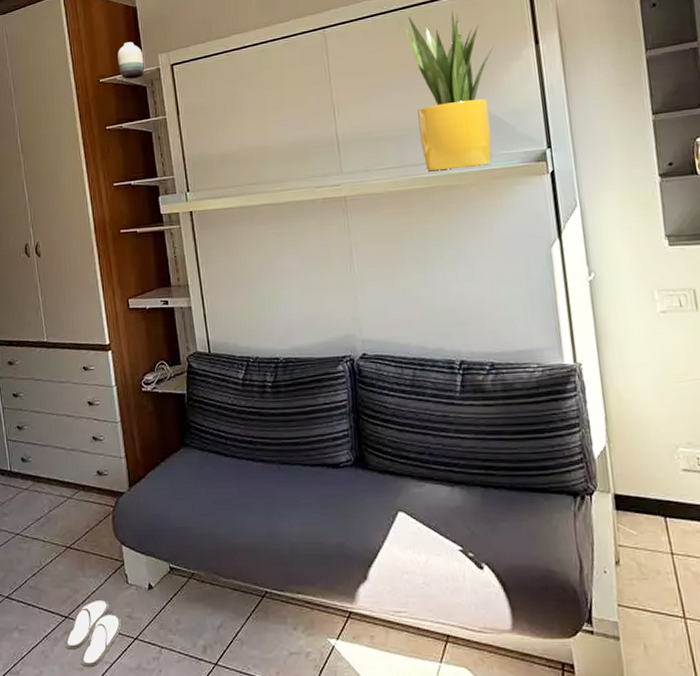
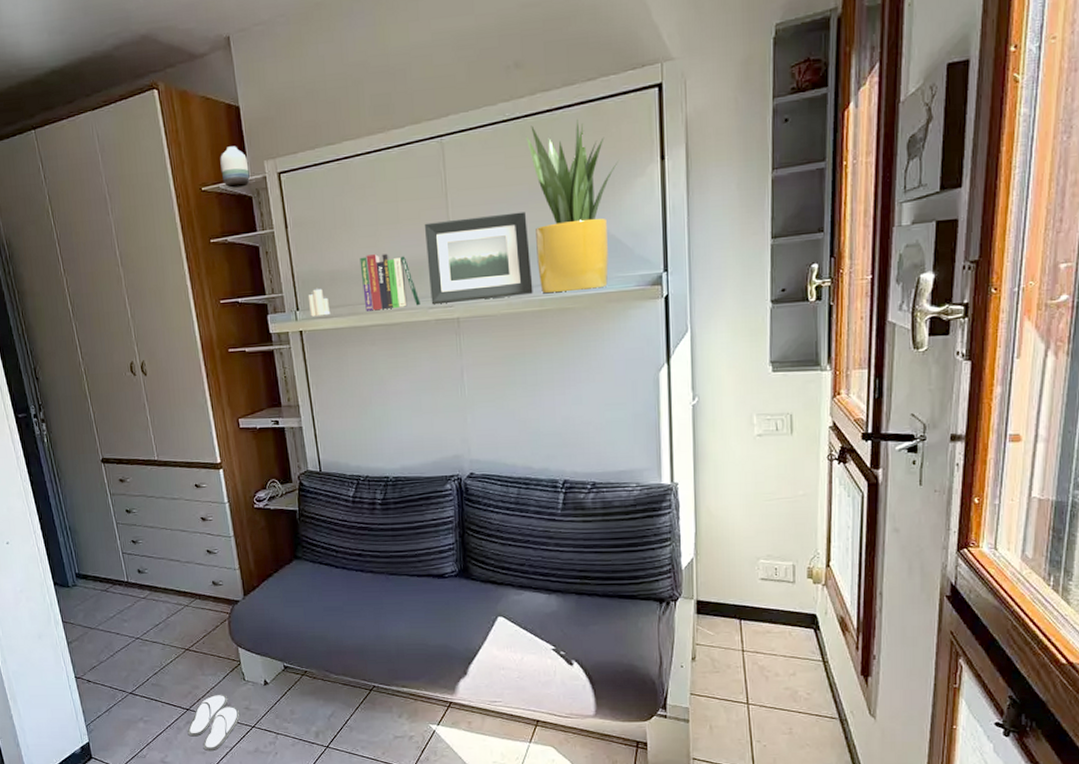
candle: none [198,169,220,198] -> present [308,287,331,317]
books: none [248,136,308,192] -> present [359,253,421,311]
picture frame: none [309,94,419,184] -> present [424,212,533,305]

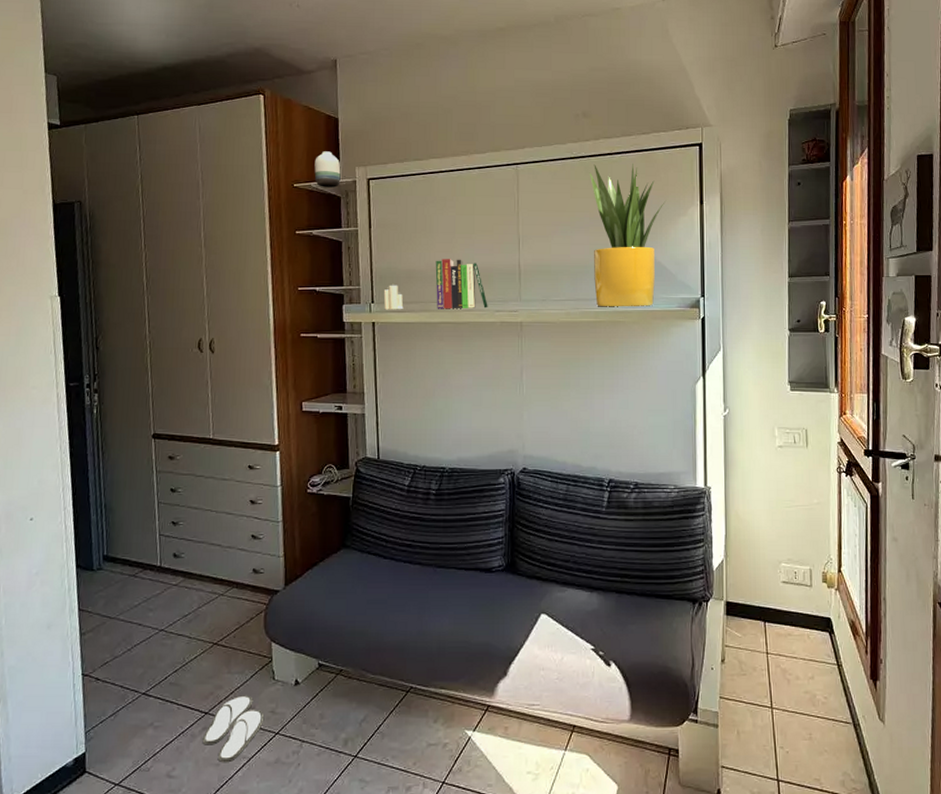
picture frame: present [424,212,533,305] -> none [496,234,589,309]

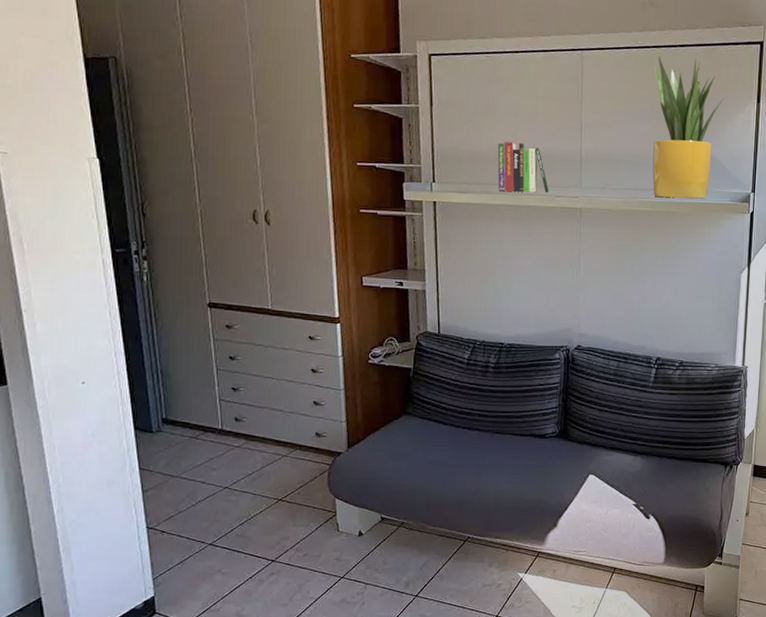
slippers: present [202,695,263,762] -> none [270,545,329,602]
vase: present [314,151,341,188] -> none [372,21,401,61]
candle: present [383,283,404,310] -> none [445,164,465,191]

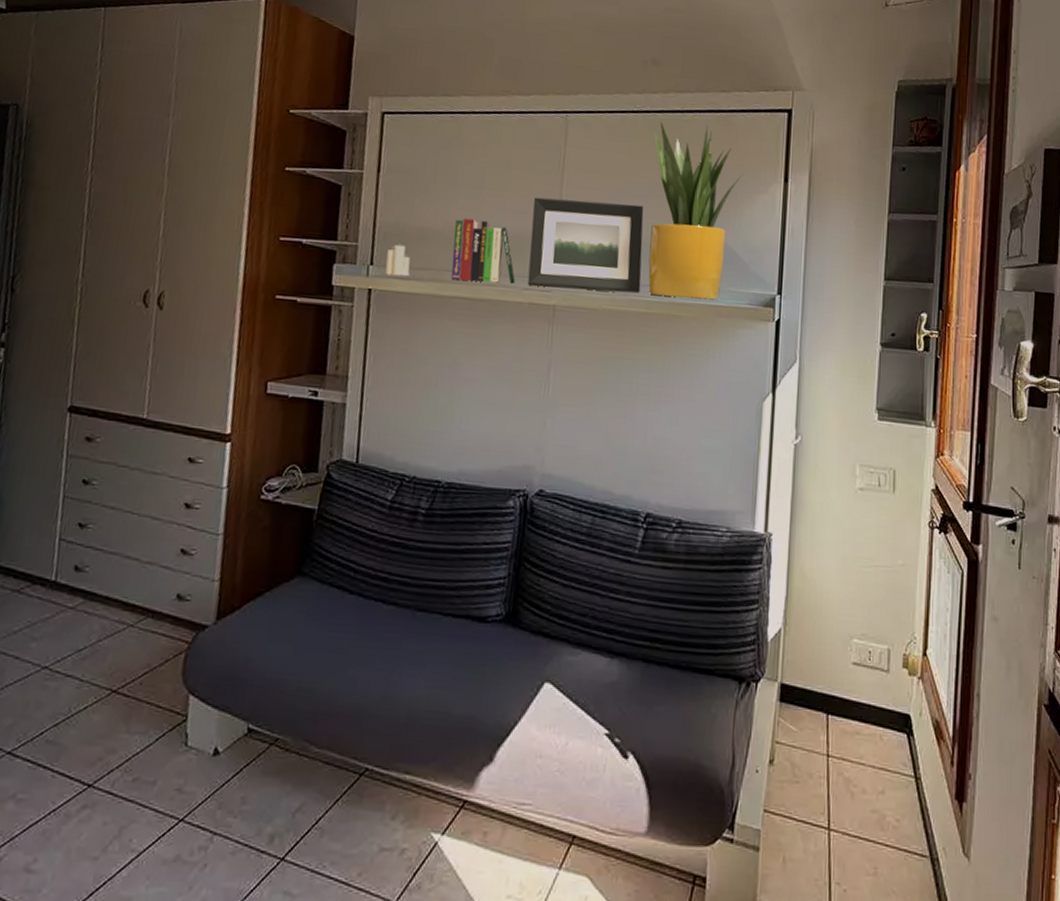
candle: none [445,164,465,191] -> present [385,243,411,277]
picture frame: none [558,122,648,197] -> present [527,197,644,294]

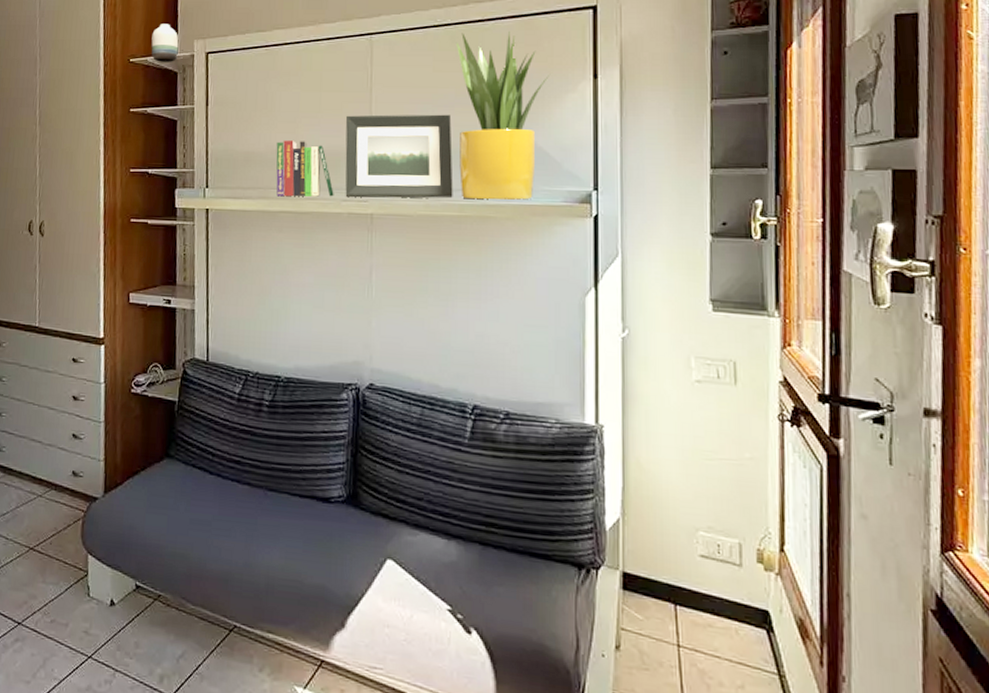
vase: none [316,73,351,119] -> present [151,24,179,62]
candle: present [385,243,411,277] -> none [219,167,240,196]

